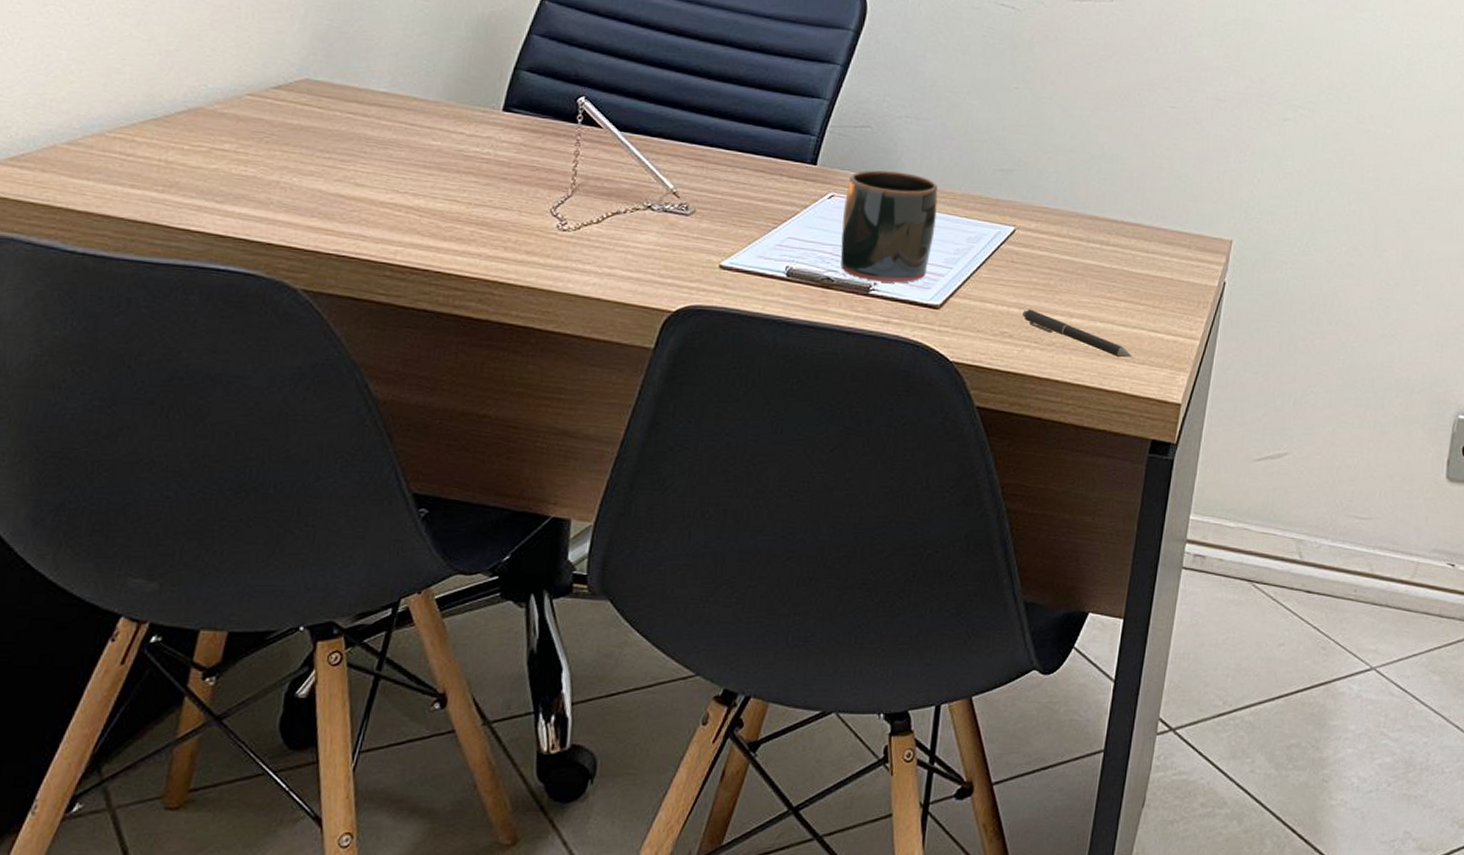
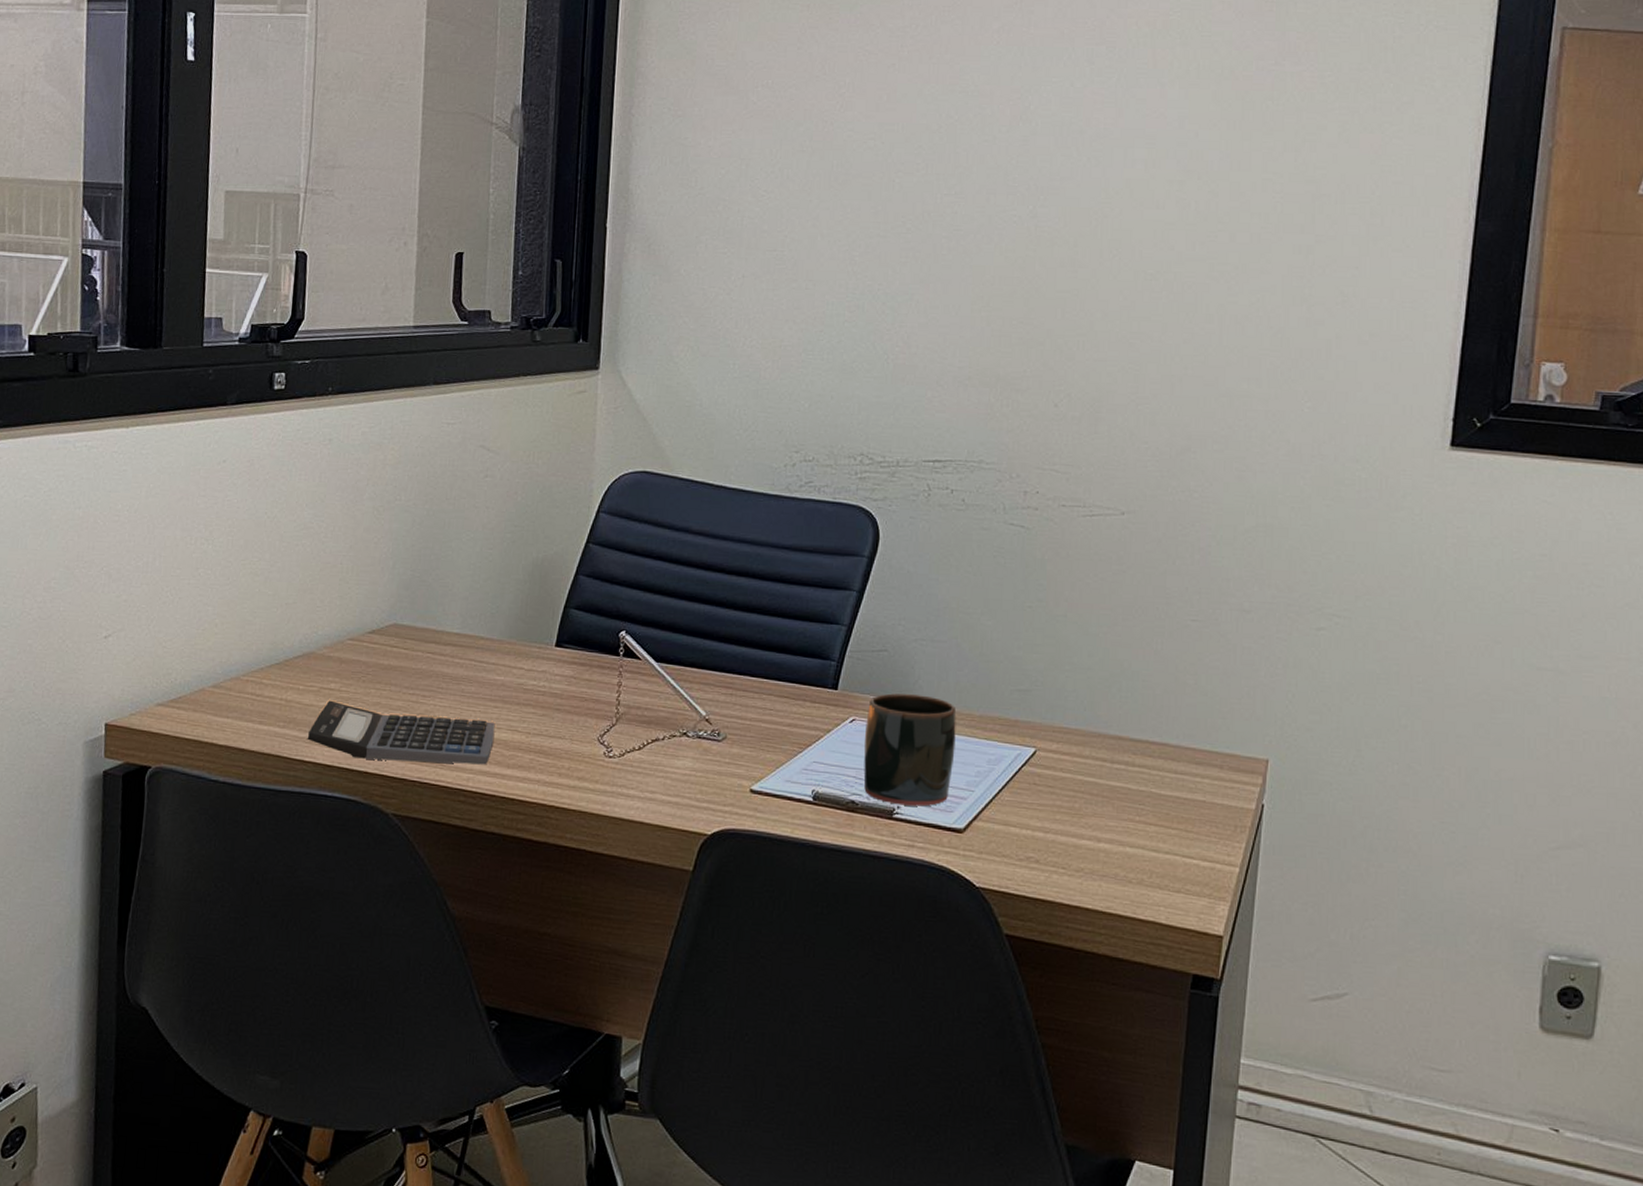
calculator: none [193,162,430,237] -> present [307,700,495,765]
pen: present [1022,309,1133,358] -> none [1048,833,1168,886]

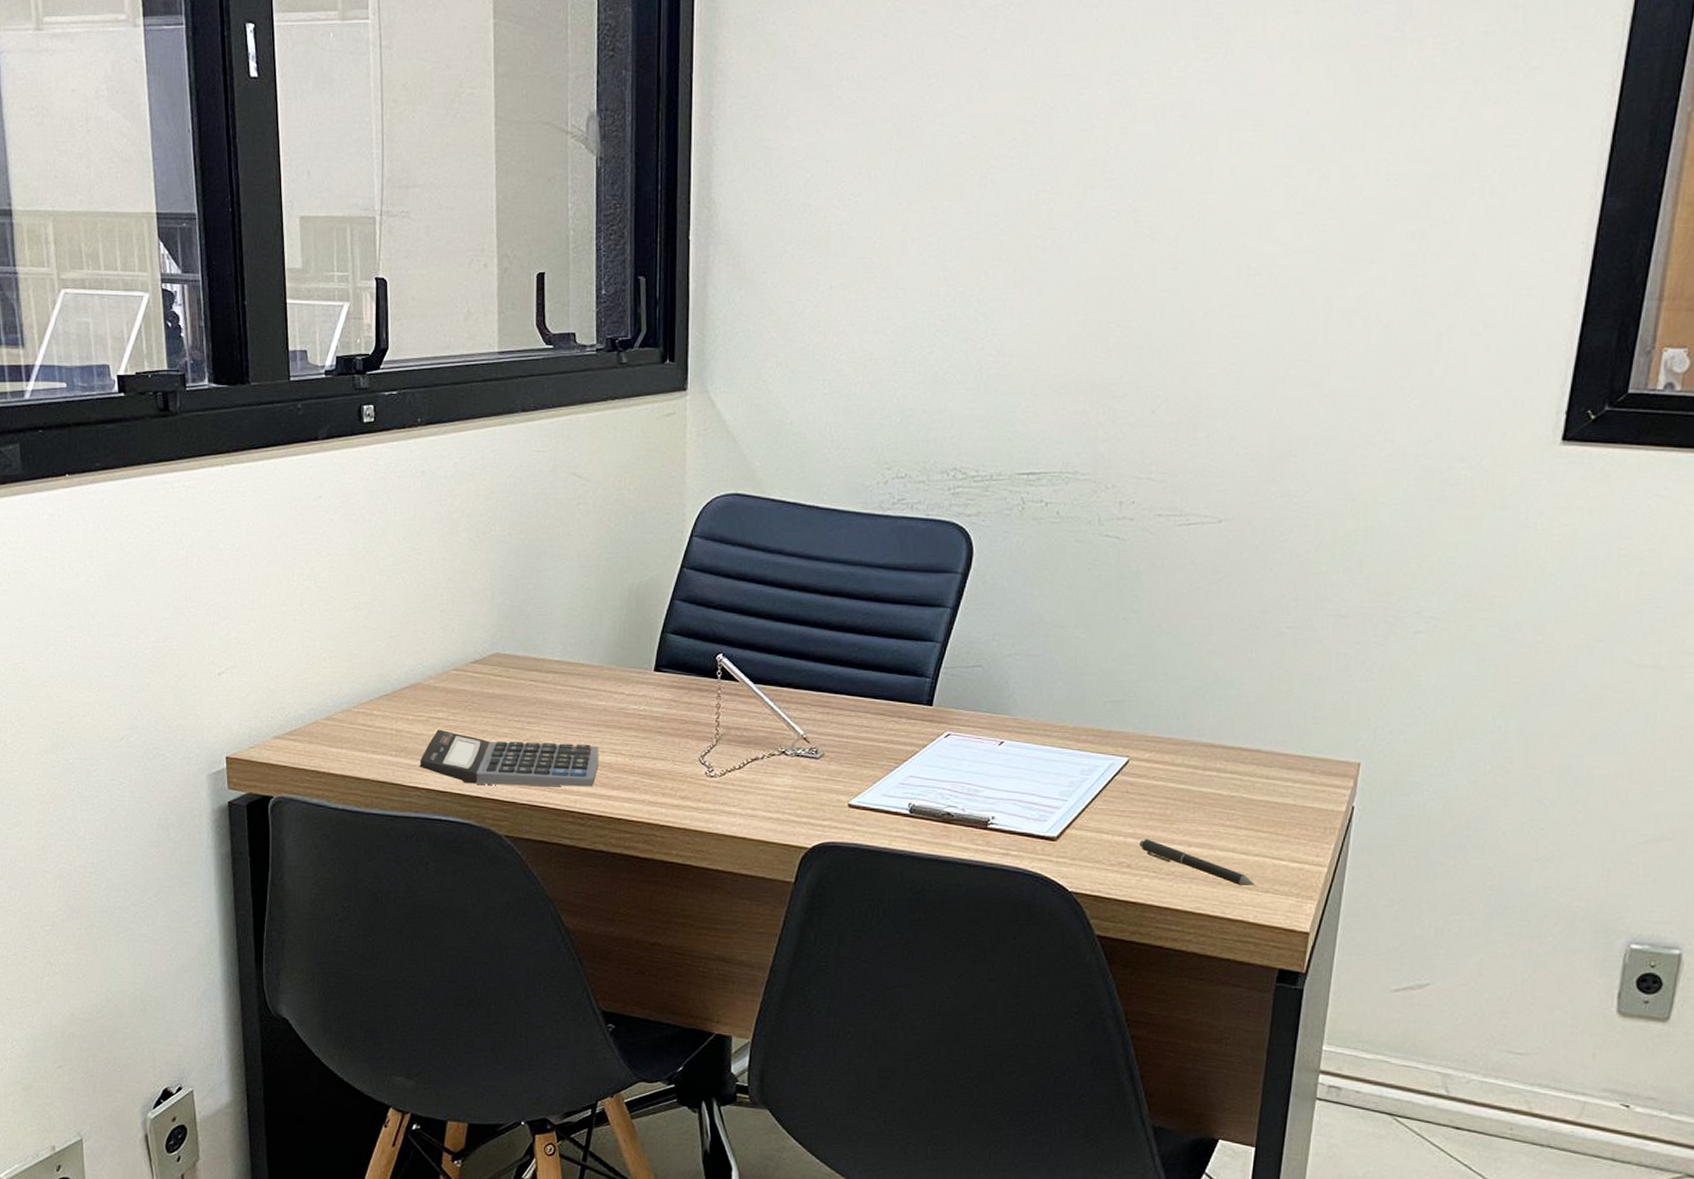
mug: present [863,693,957,807] -> none [958,708,1050,817]
pen: none [1048,833,1168,886] -> present [1139,839,1256,887]

